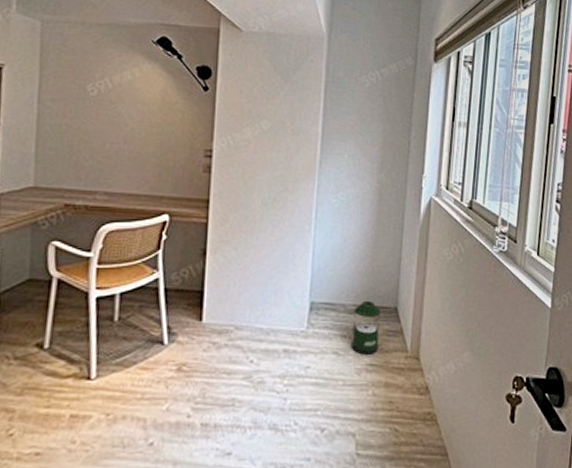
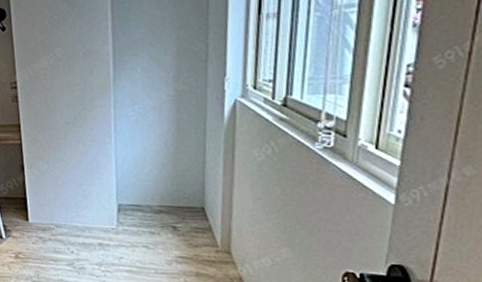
lantern: present [352,300,380,355] -> none [159,201,187,249]

